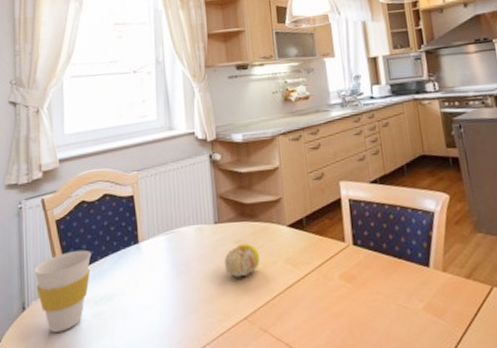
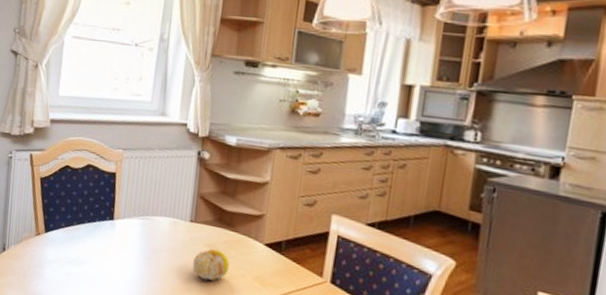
cup: present [33,249,92,332] -> none [16,209,69,280]

